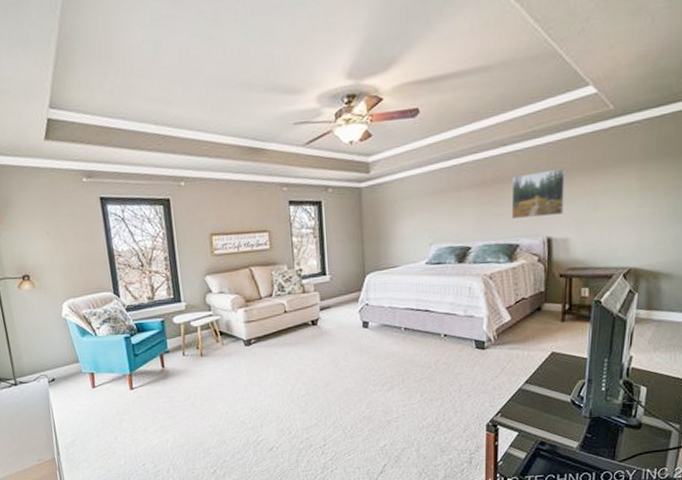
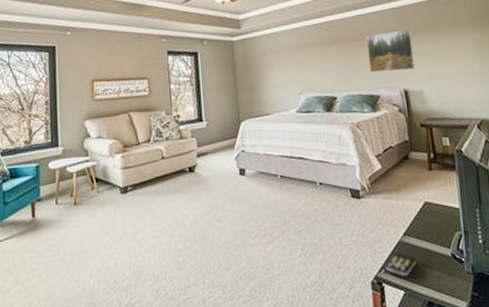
remote control: none [503,399,534,420] -> present [386,252,416,276]

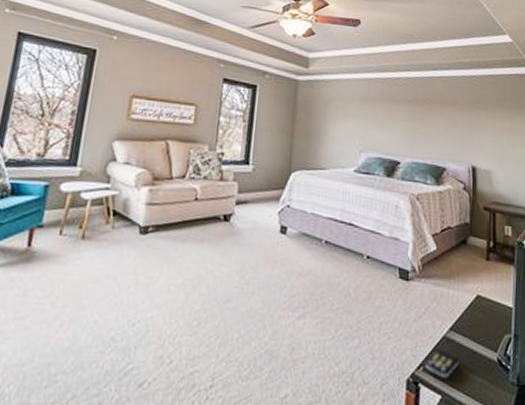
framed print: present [367,29,415,72] -> none [439,100,487,145]

